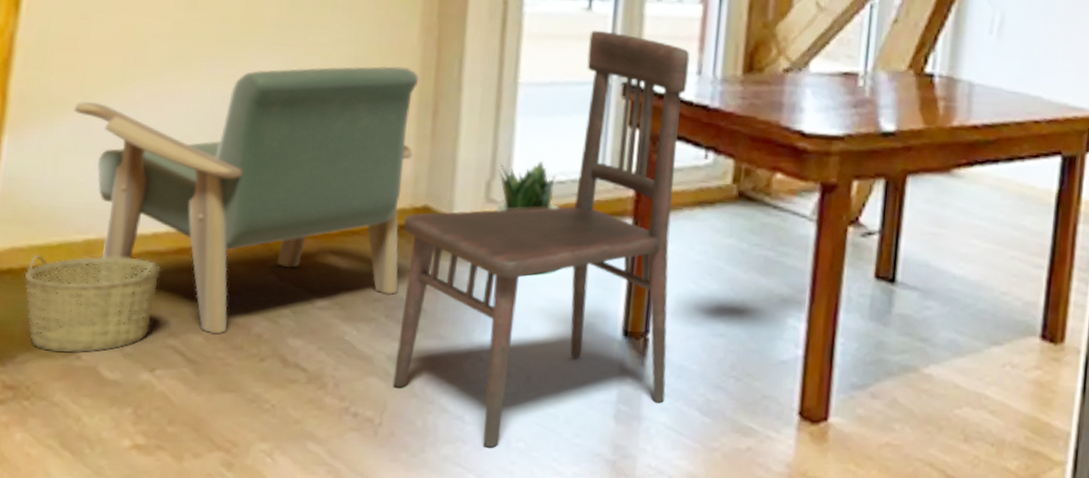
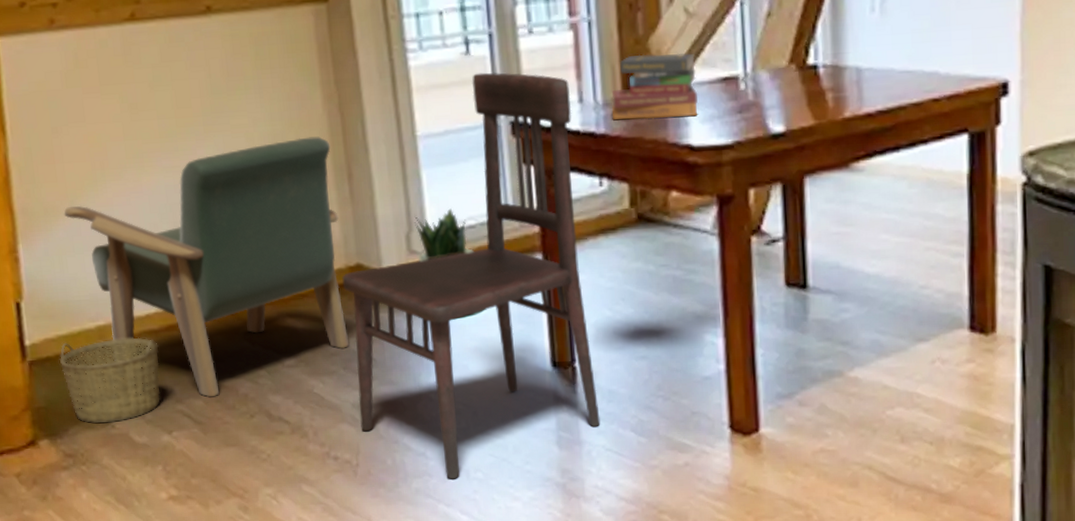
books: none [728,38,820,105] -> present [611,53,698,121]

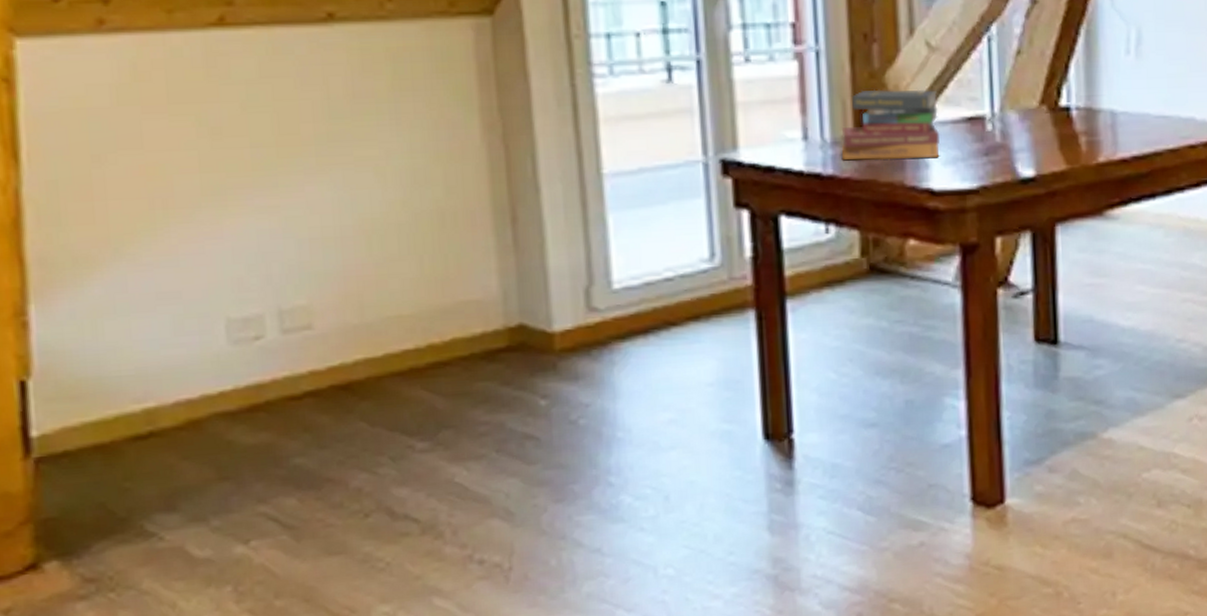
basket: present [59,337,161,424] -> none [82,421,236,537]
armchair: present [64,136,350,398] -> none [103,172,506,495]
dining chair: present [342,72,601,480] -> none [499,103,821,579]
planter: present [413,208,474,262] -> none [595,258,671,321]

